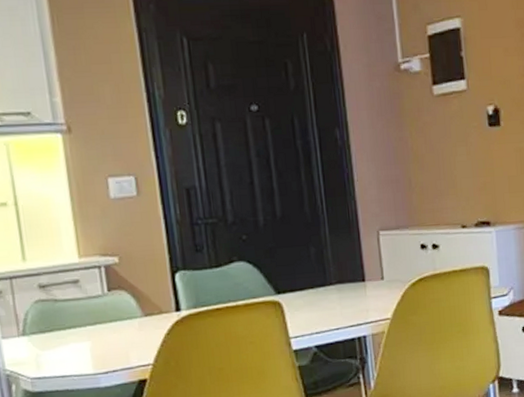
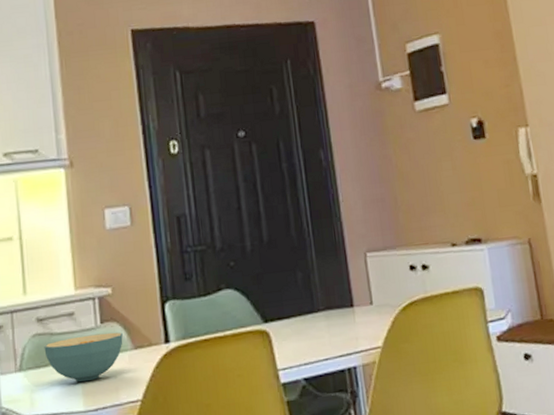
cereal bowl: none [48,300,132,347] -> present [44,332,123,382]

